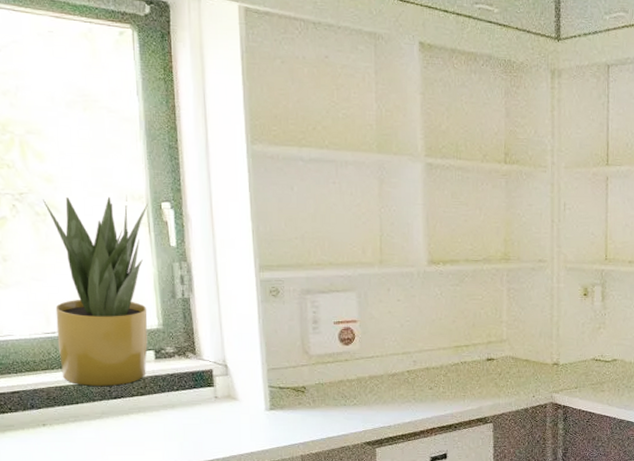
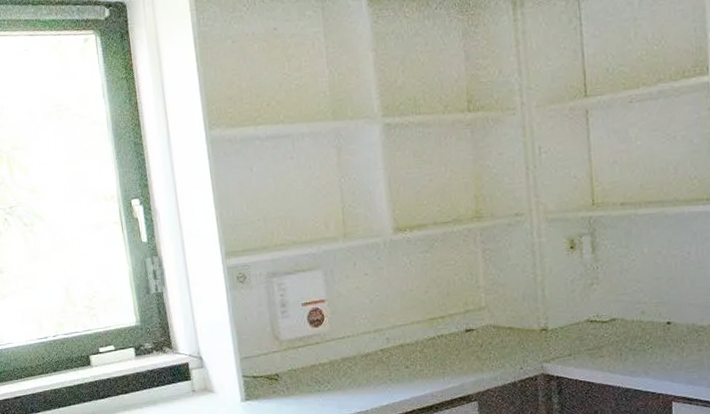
planter: present [43,195,149,387] -> none [29,197,129,388]

